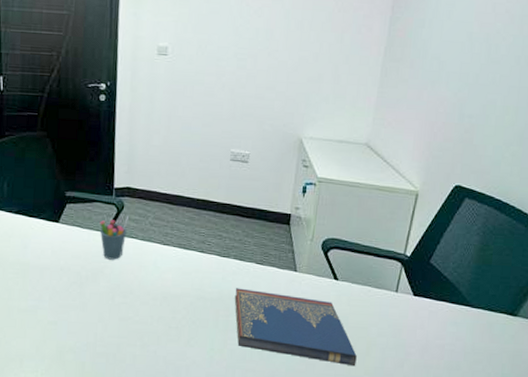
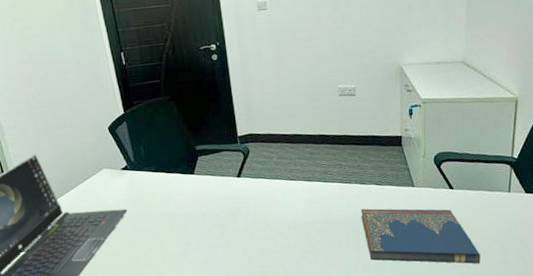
pen holder: present [99,216,128,260] -> none [230,159,256,201]

